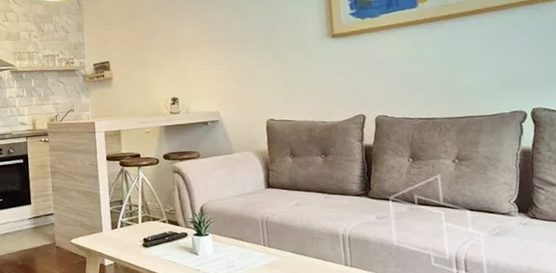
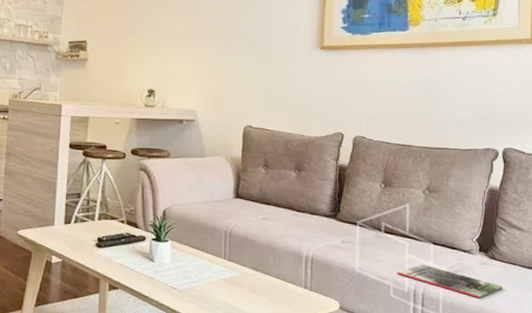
magazine: none [435,230,548,259] -> present [396,264,503,299]

